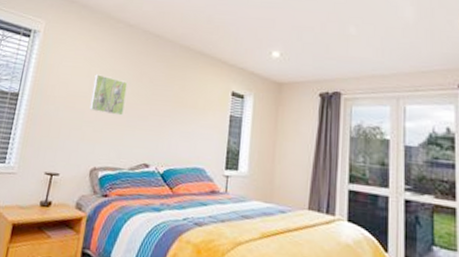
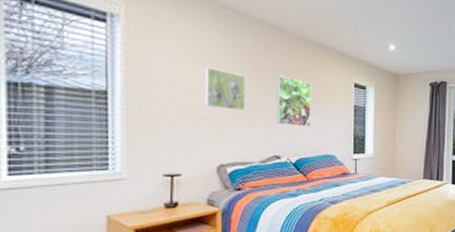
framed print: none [149,82,188,136] -> present [276,75,311,127]

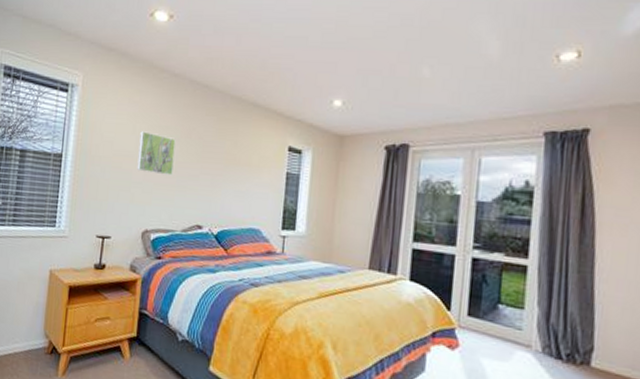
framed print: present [276,75,311,127] -> none [201,138,240,196]

